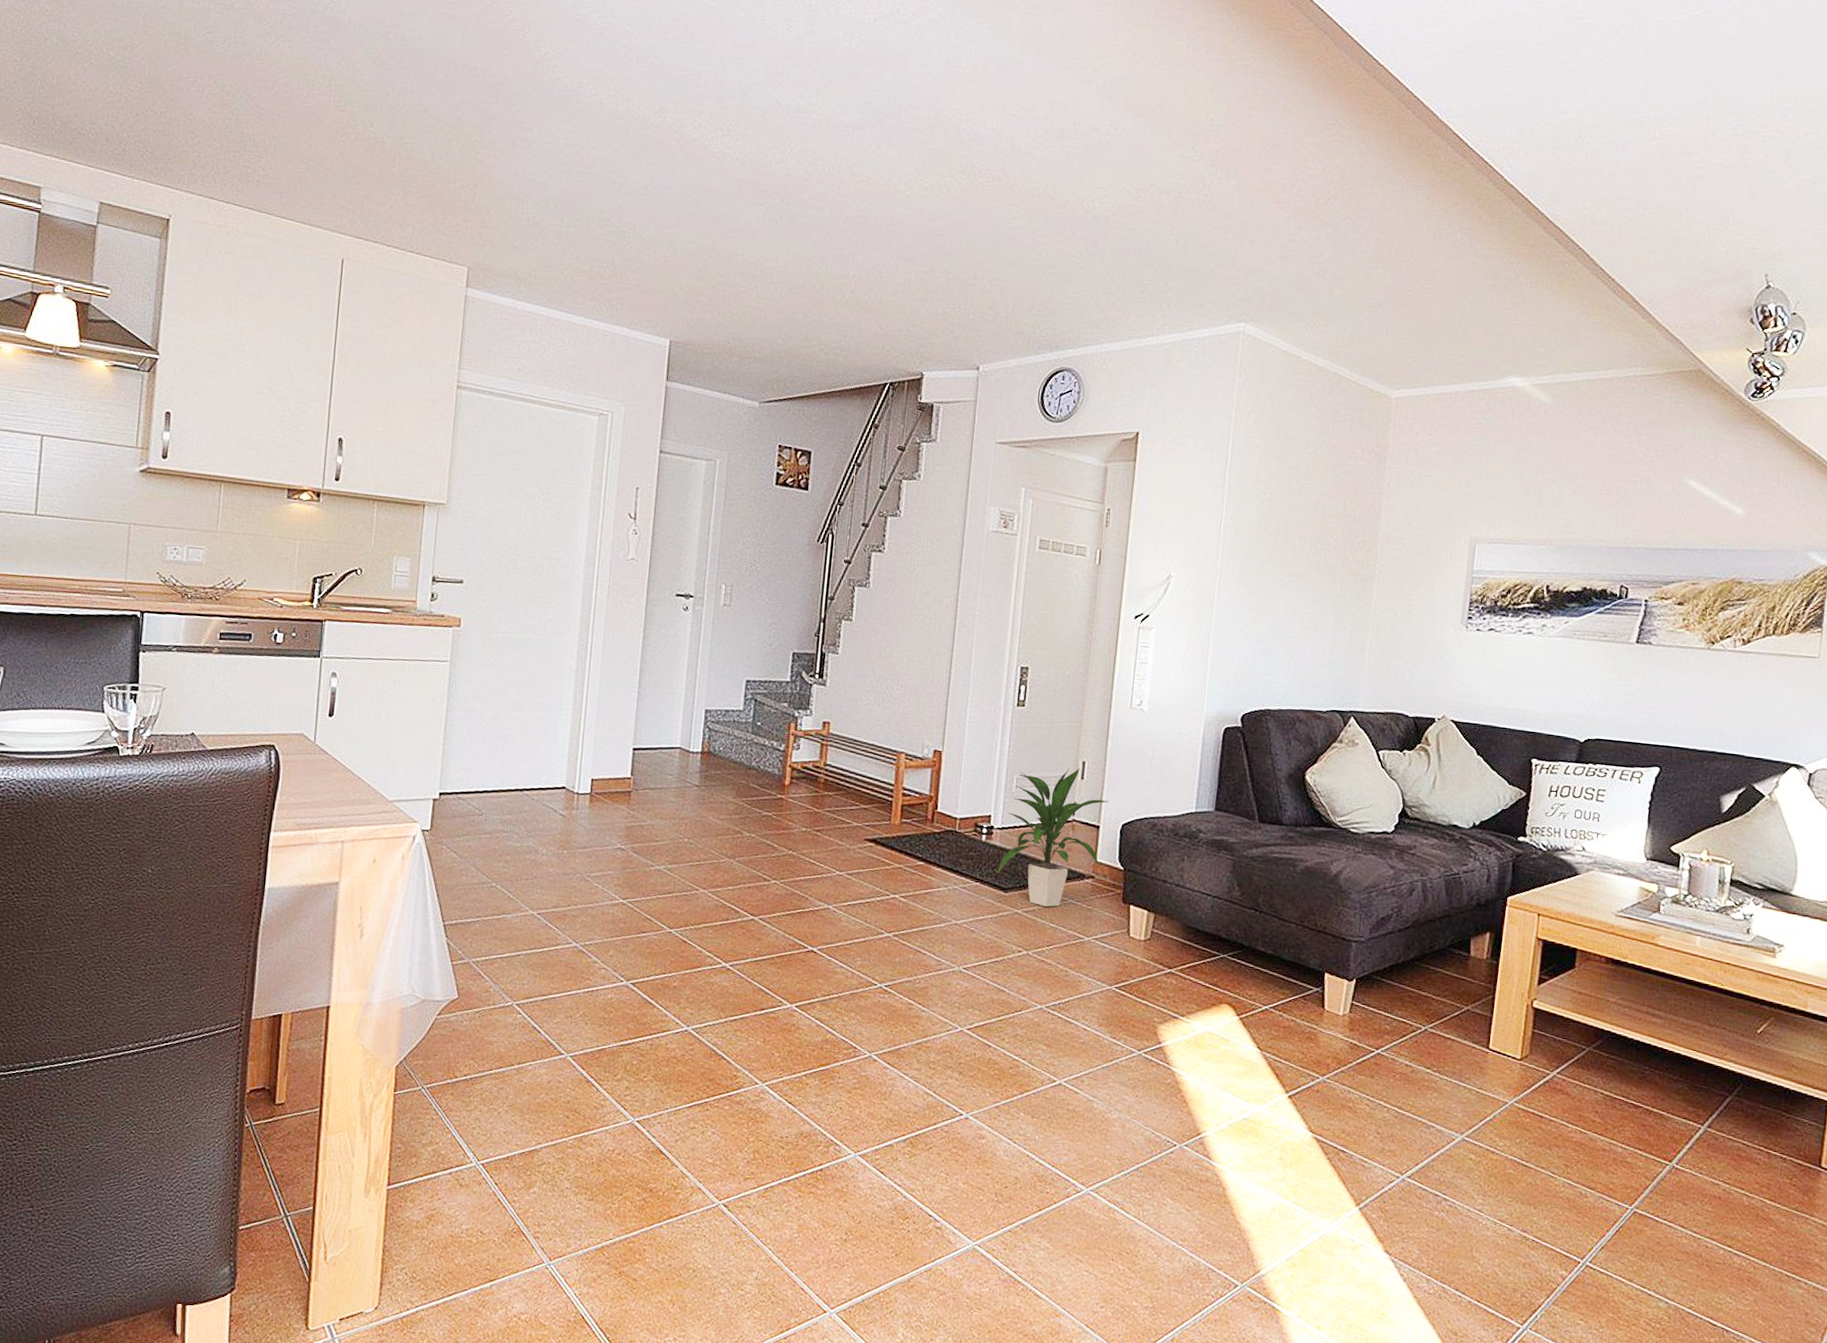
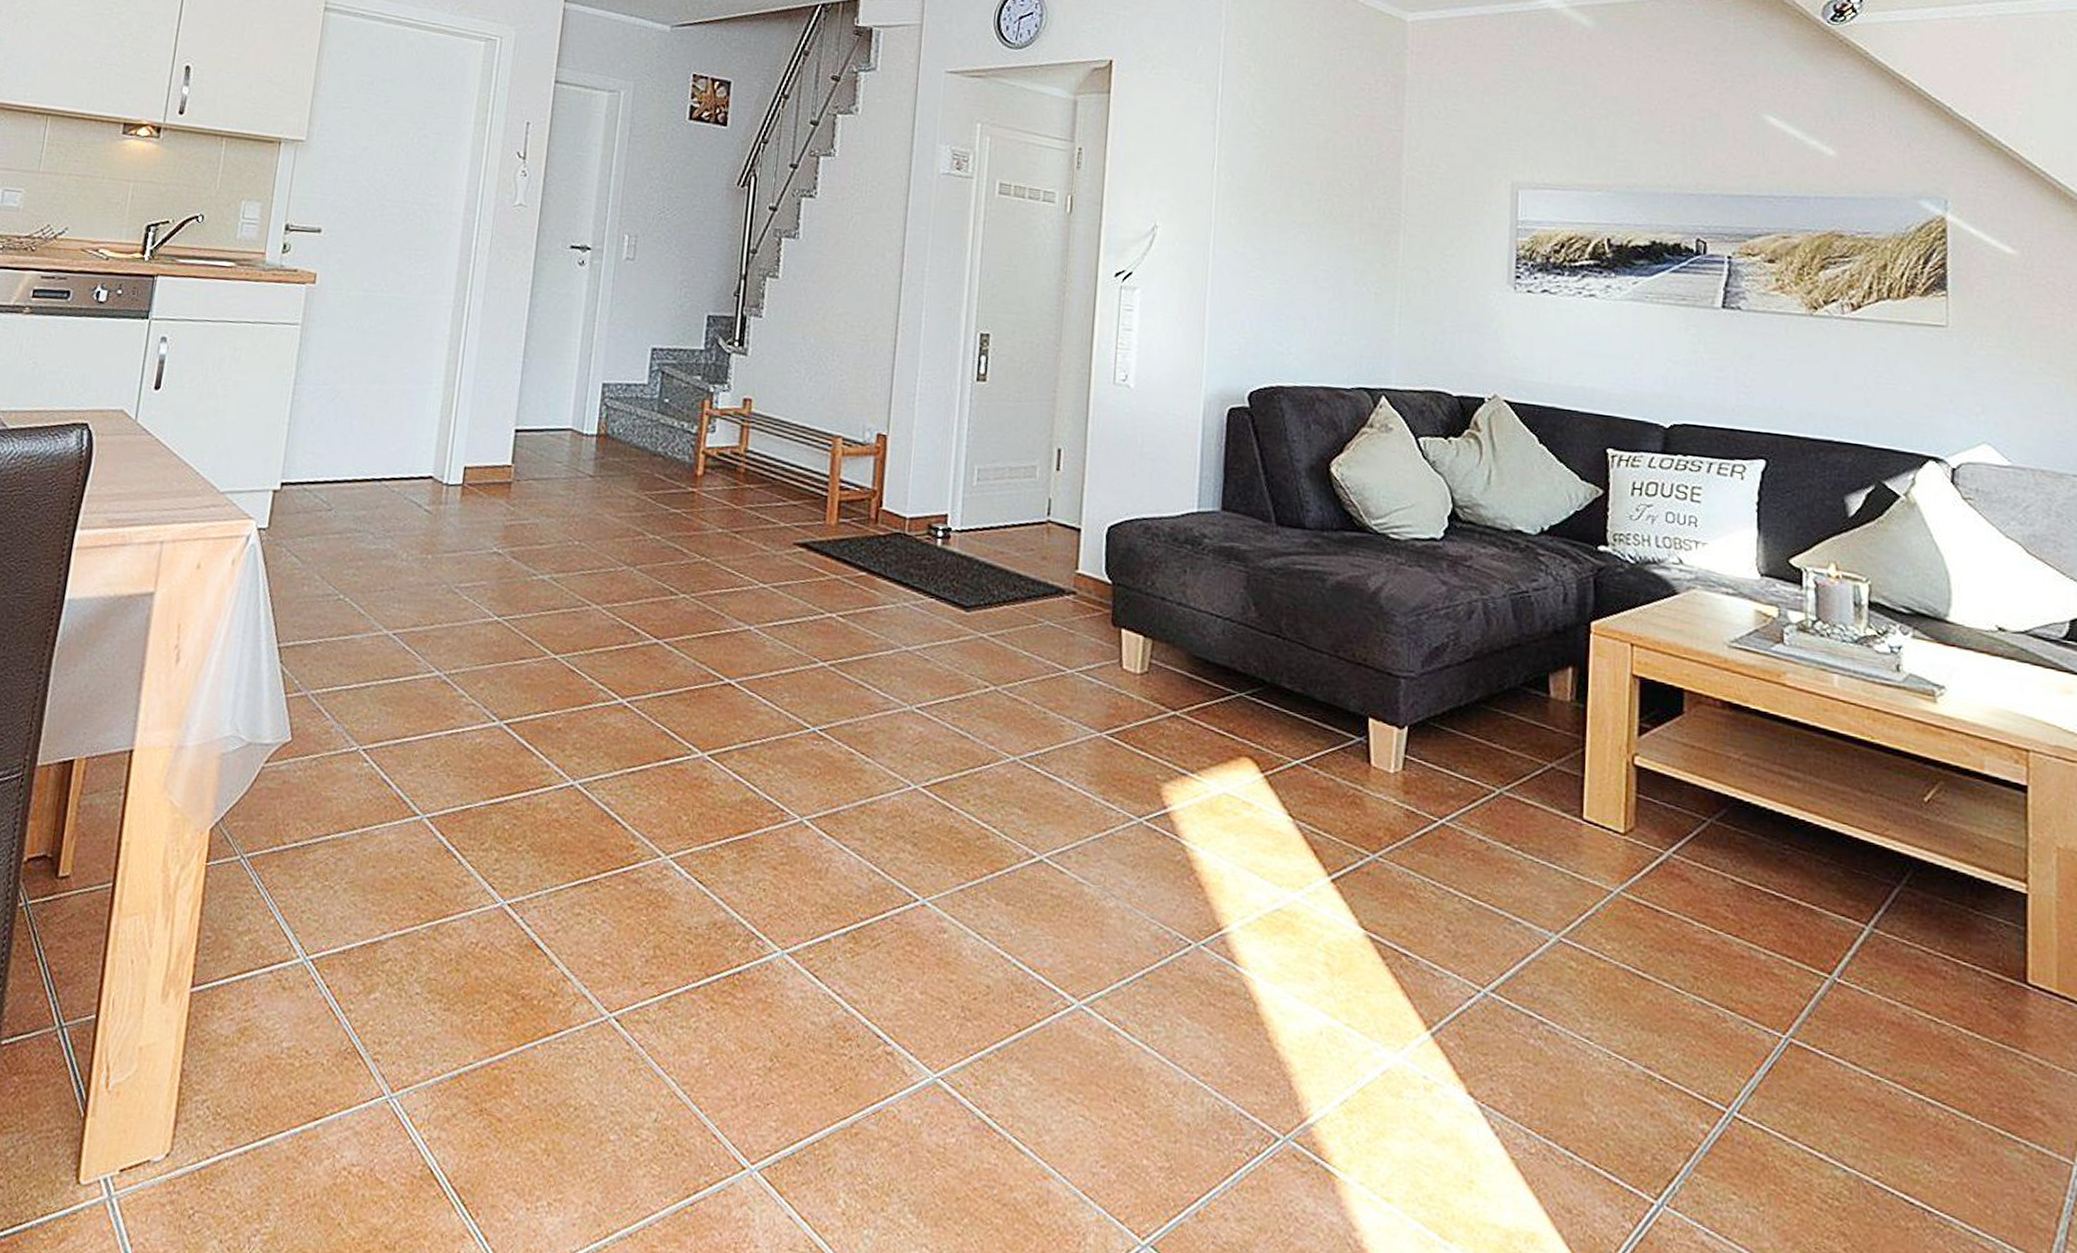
indoor plant: present [996,768,1109,907] -> none [956,456,1091,630]

